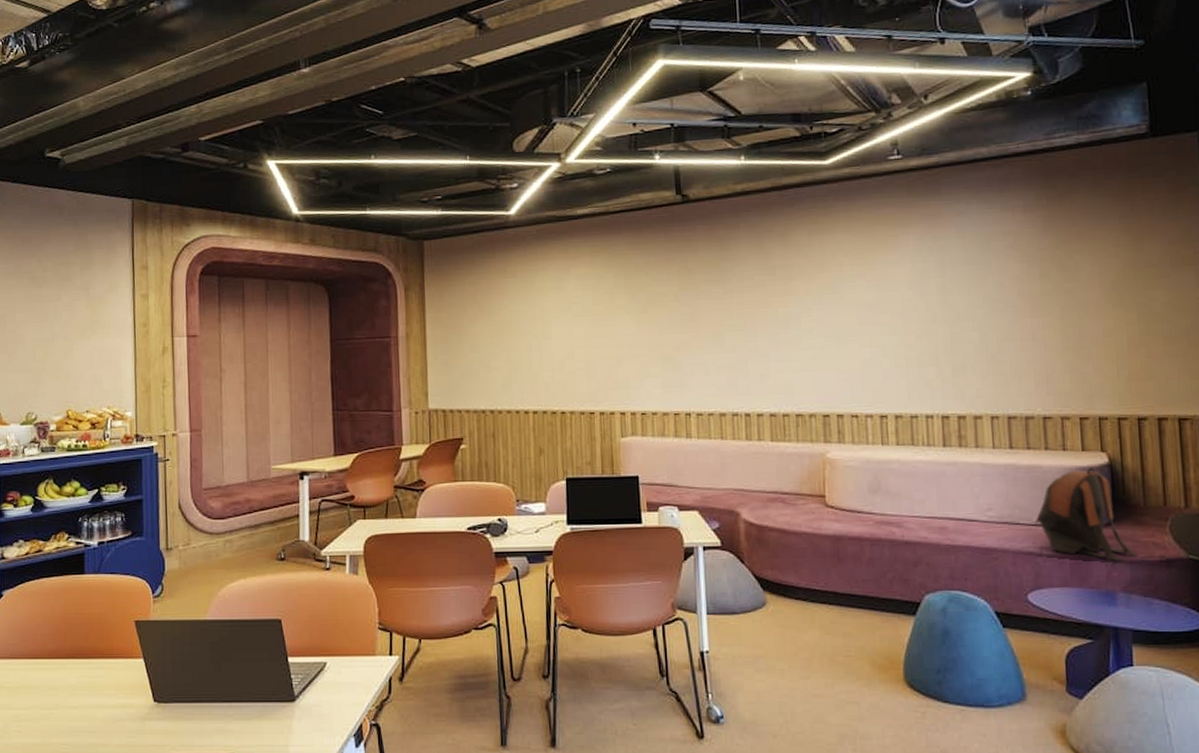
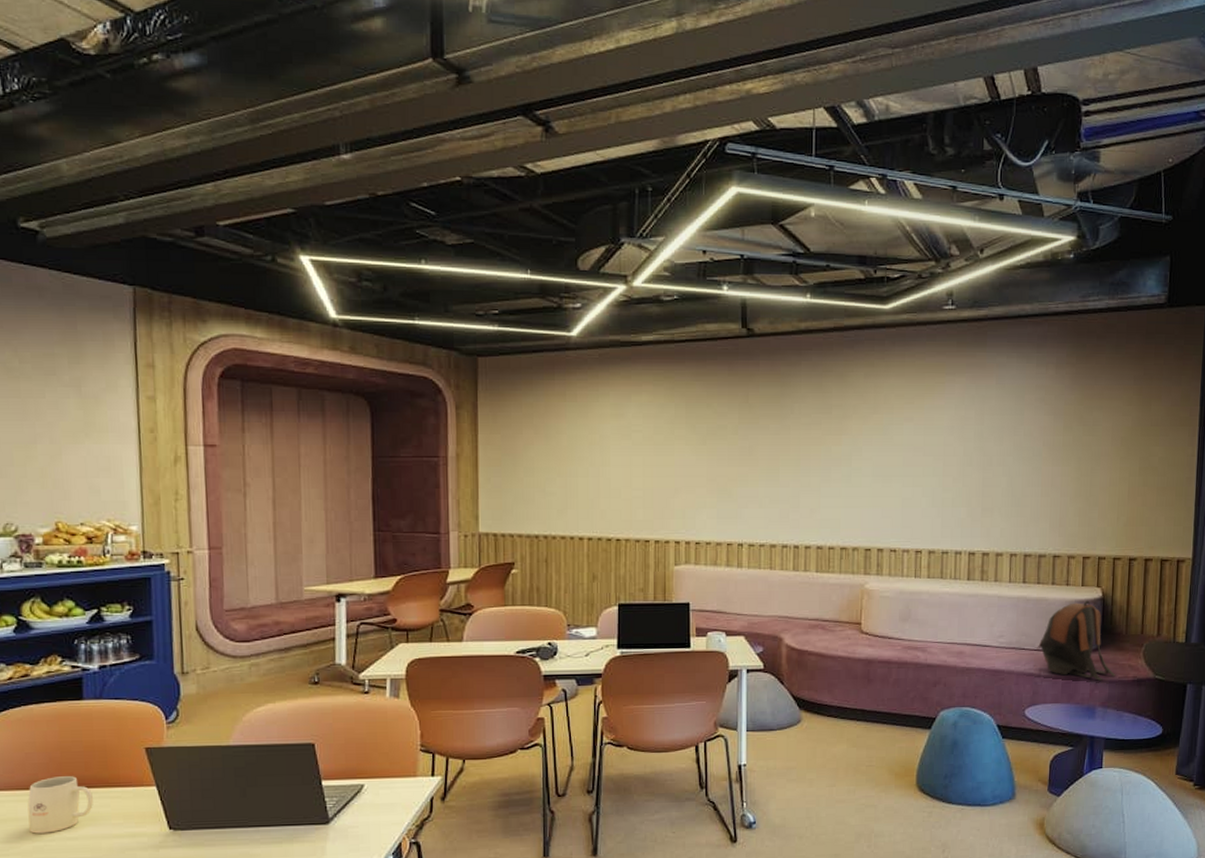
mug: none [37,647,91,701] -> present [27,776,93,834]

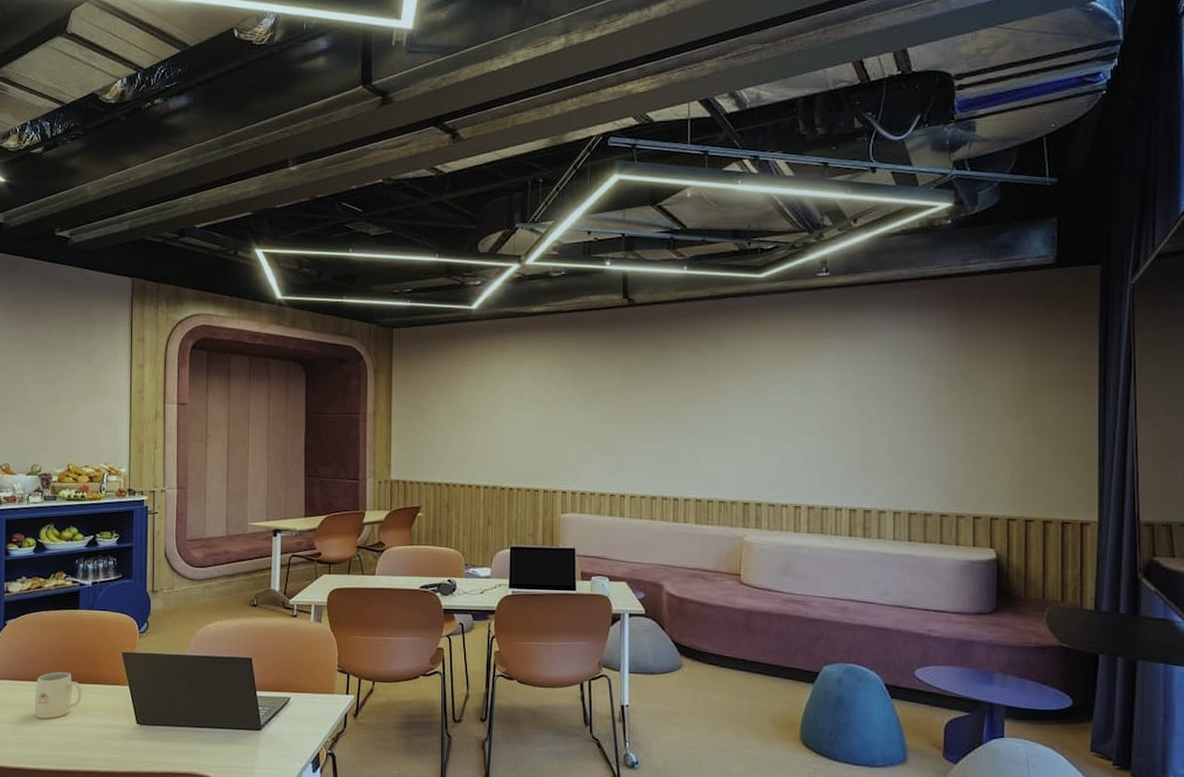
backpack: present [1037,600,1116,681] -> none [926,561,1016,645]

